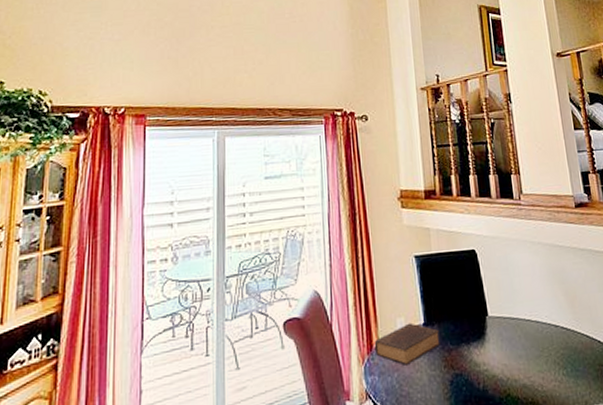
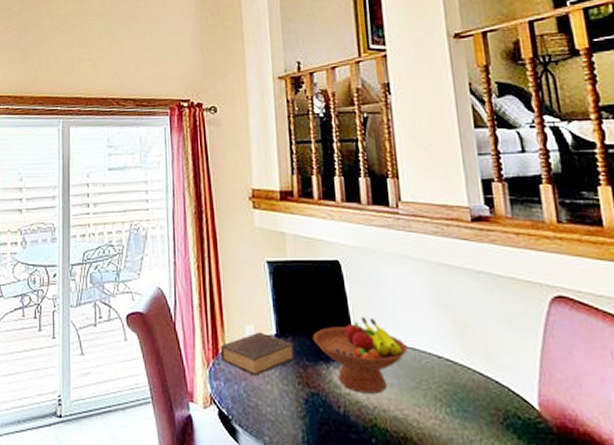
fruit bowl: none [455,298,533,368] -> present [312,317,409,394]

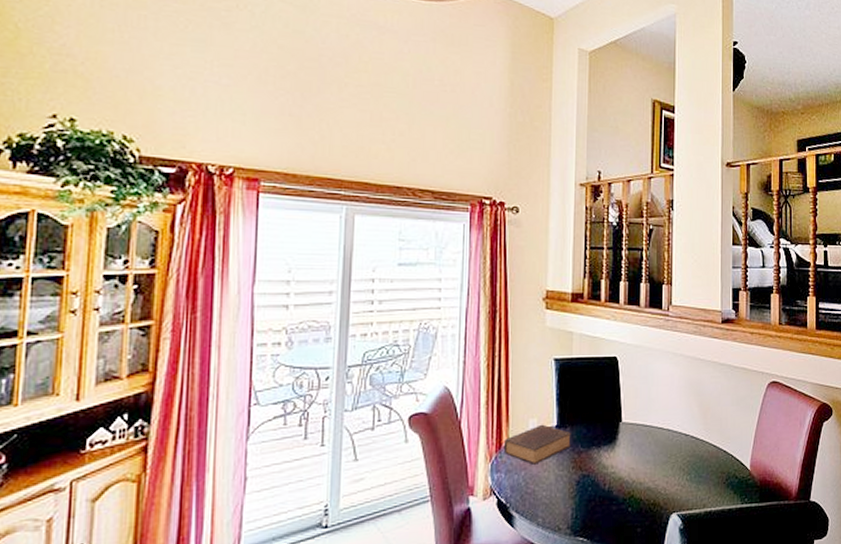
fruit bowl: present [312,317,409,394] -> none [588,406,664,471]

